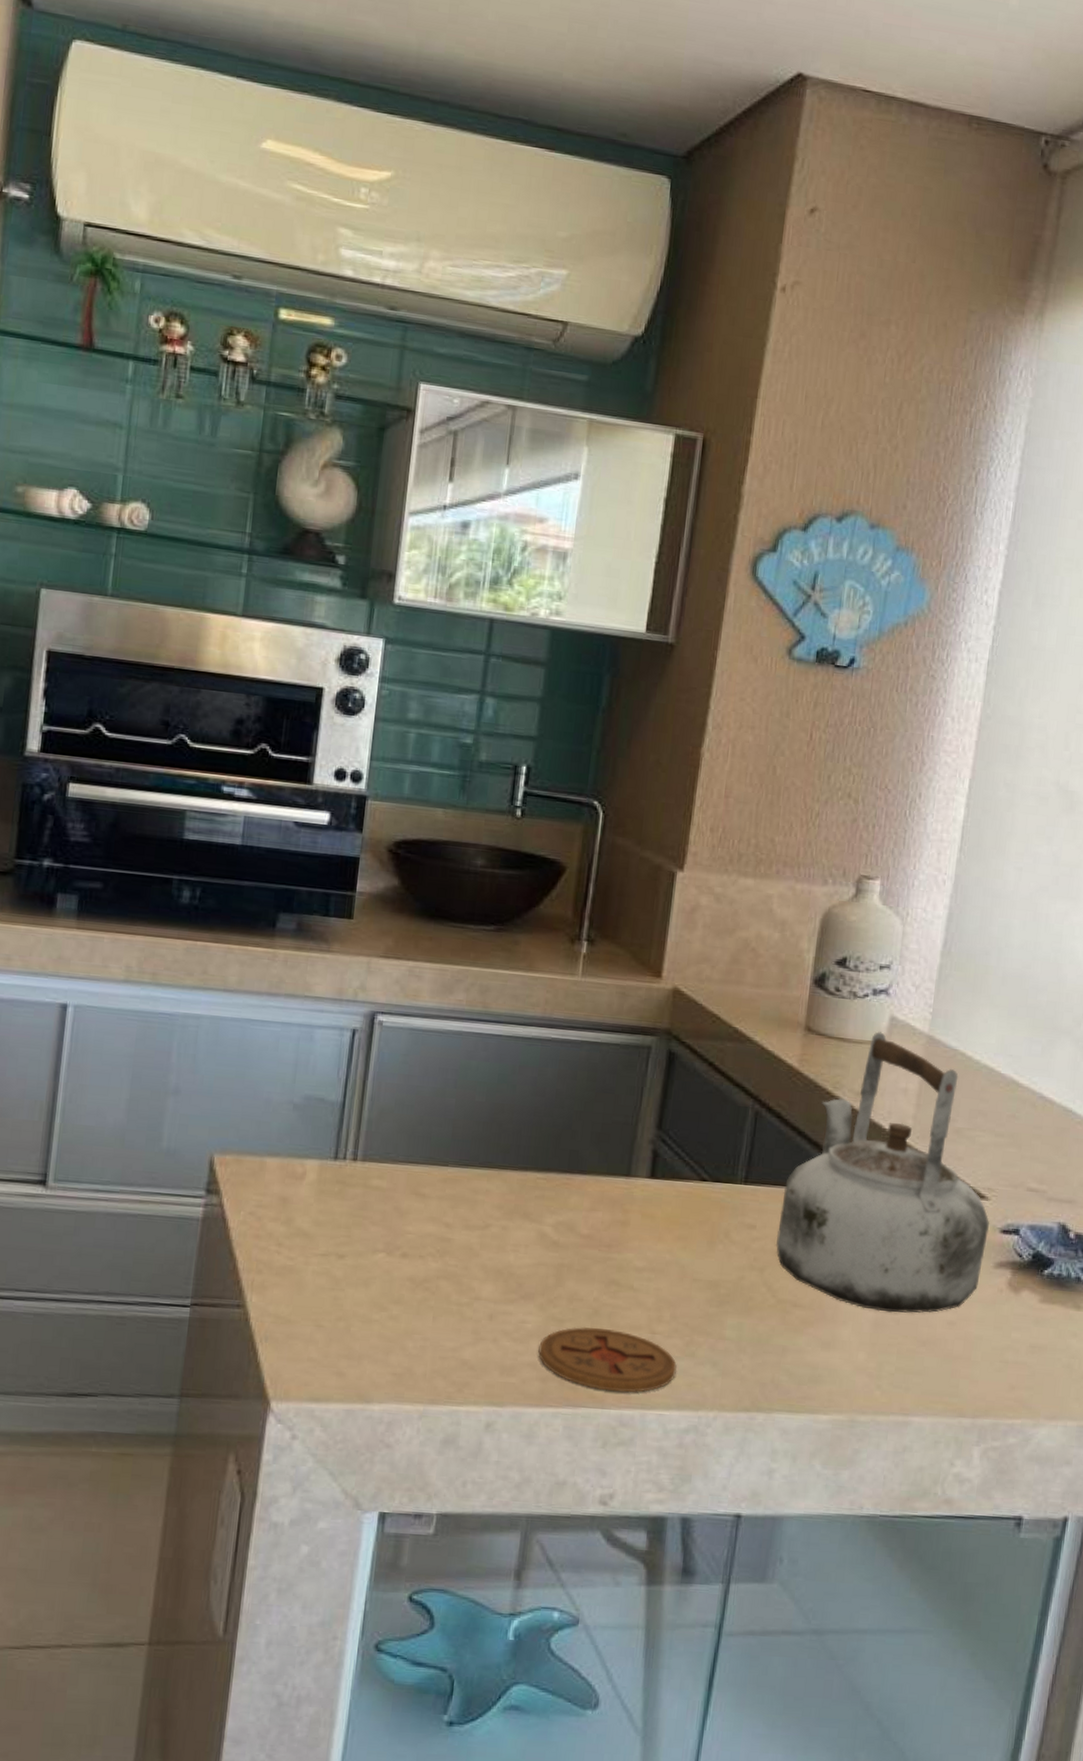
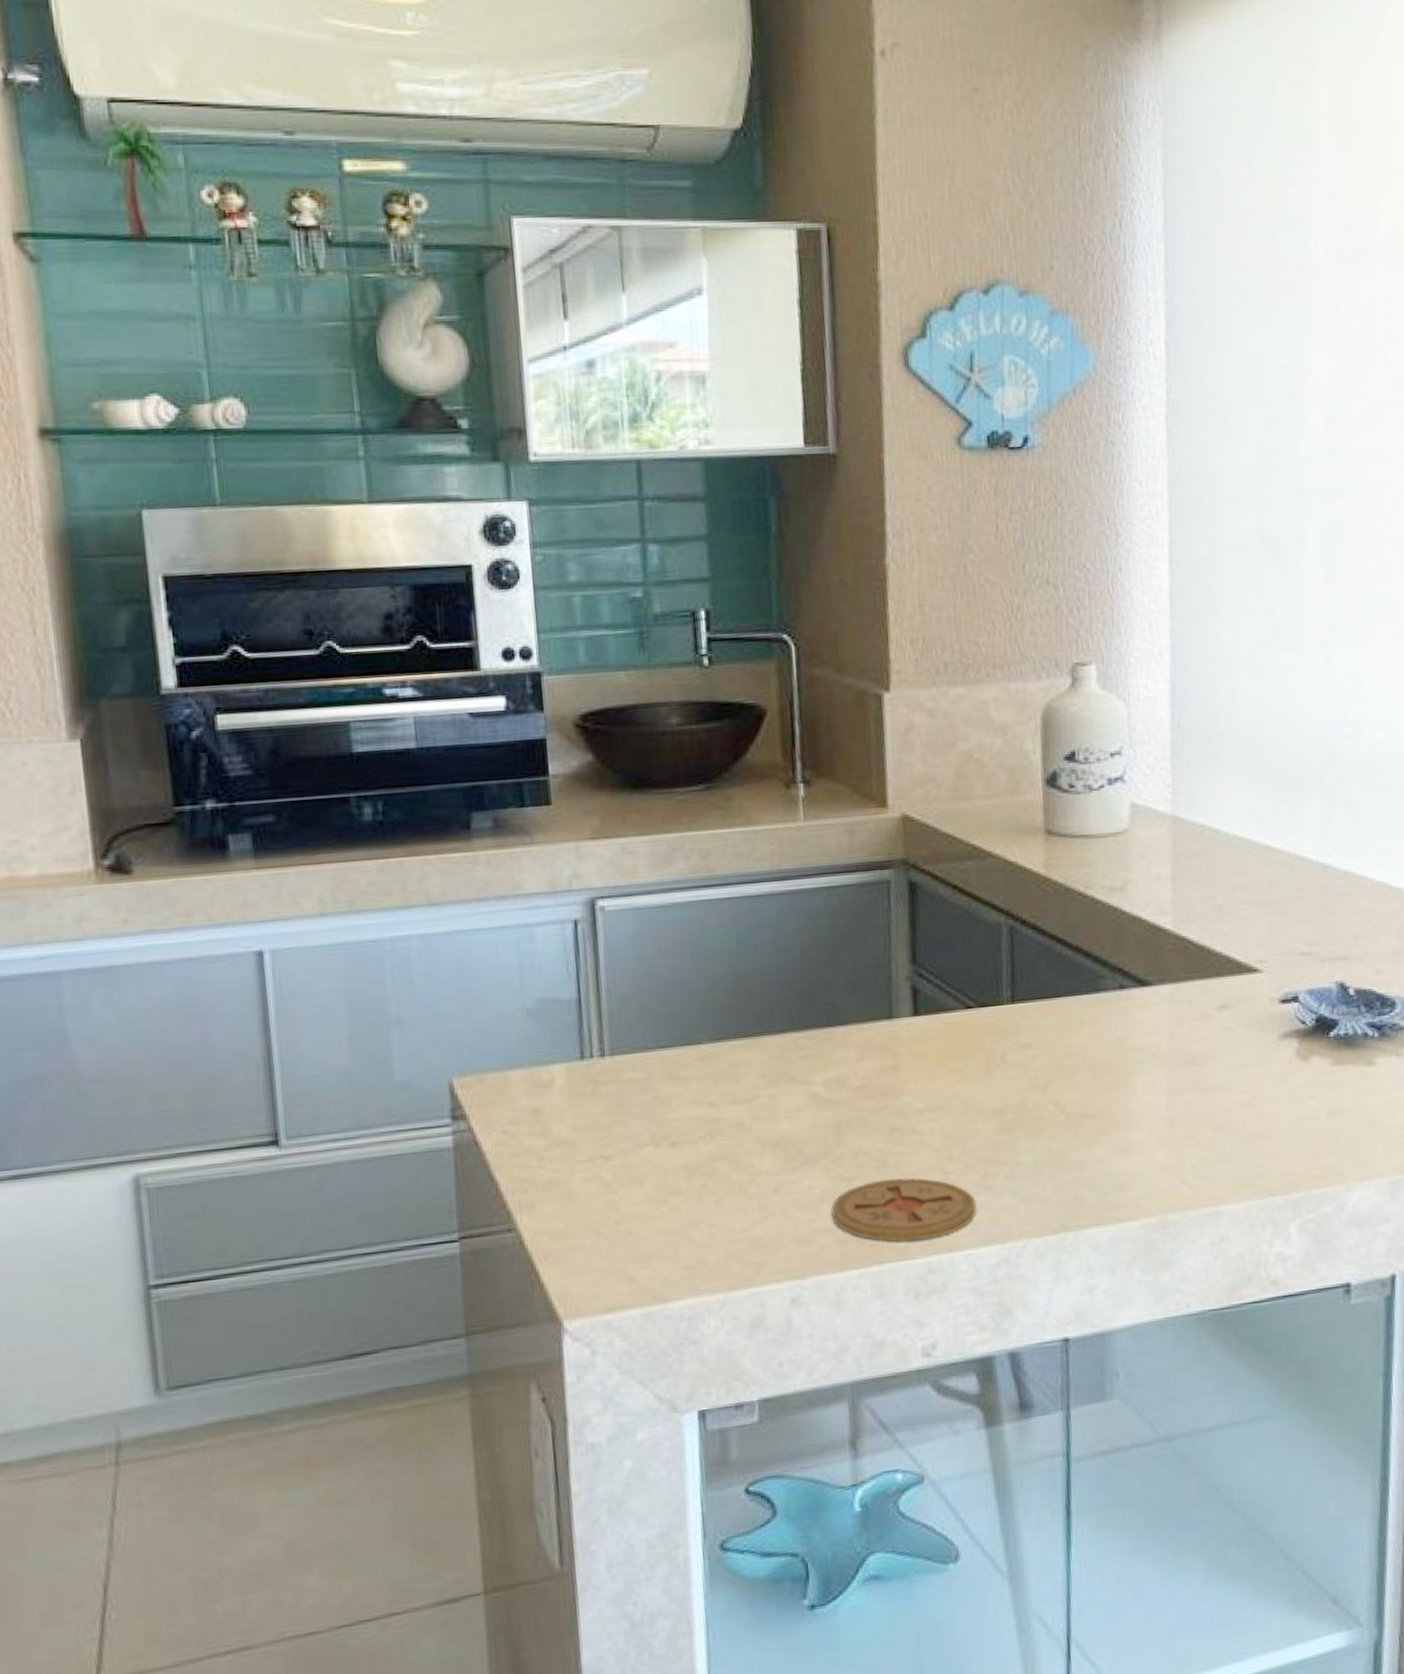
kettle: present [775,1032,990,1313] -> none [1053,821,1268,1107]

